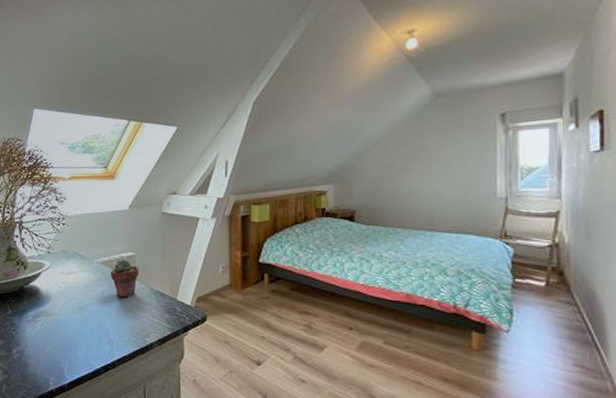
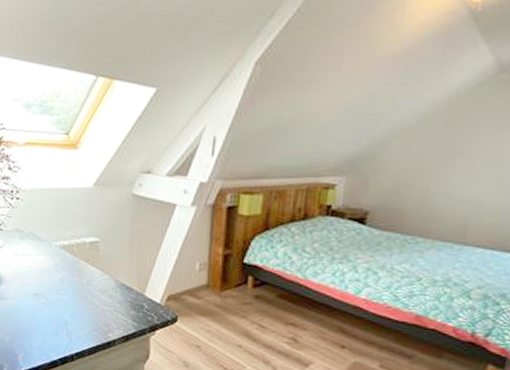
potted succulent: present [110,259,139,298] -> none [70,245,103,288]

